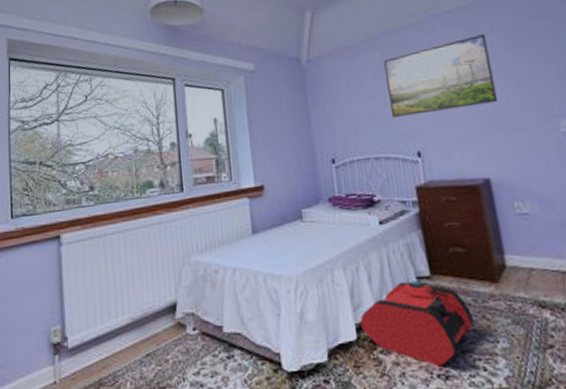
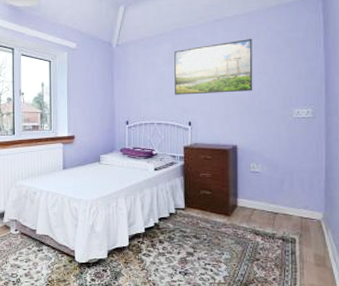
backpack: present [359,280,475,367] -> none [132,210,210,267]

